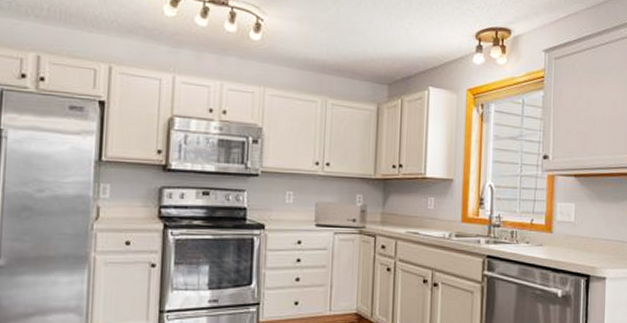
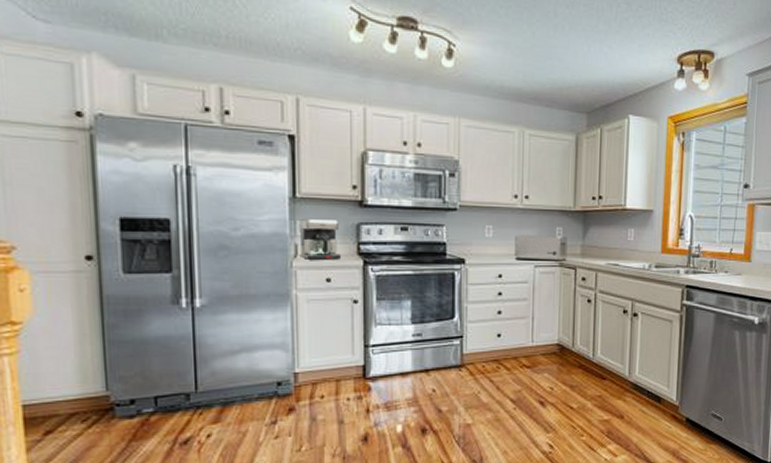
coffee maker: none [102,182,141,224] -> present [300,219,340,261]

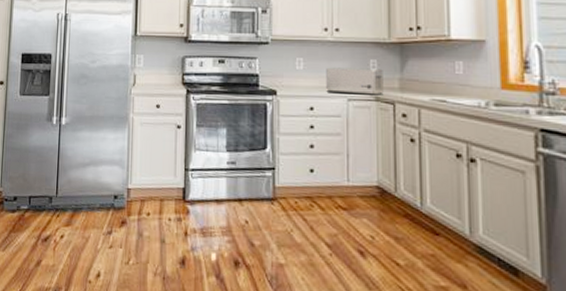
coffee maker: present [300,219,340,261] -> none [138,53,168,89]

